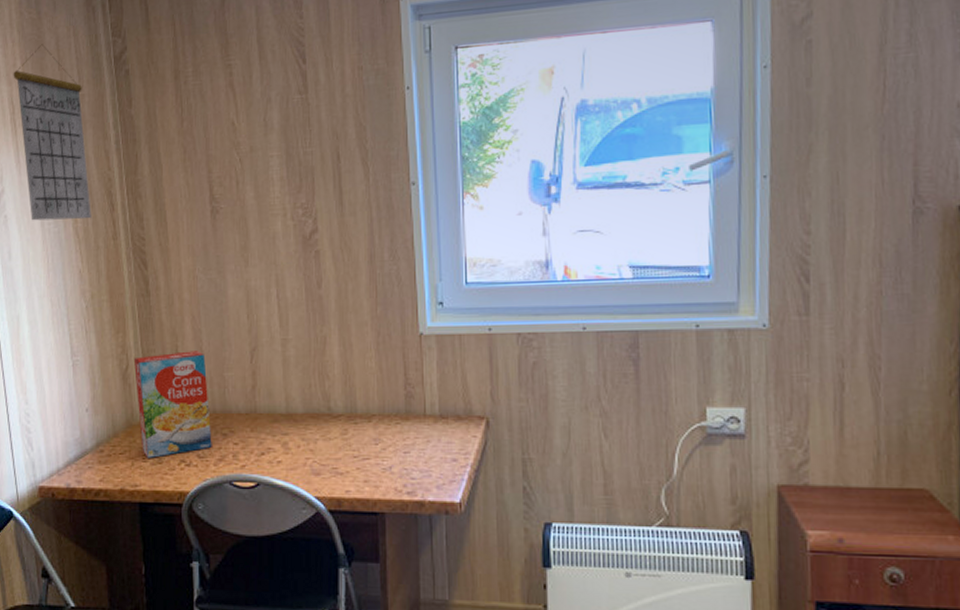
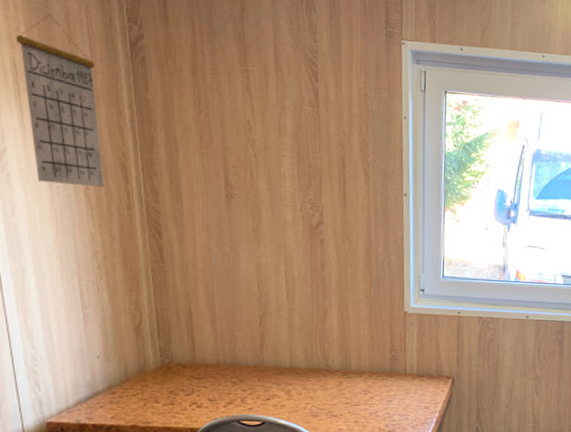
cereal box: present [134,351,212,458] -> none [148,312,222,400]

